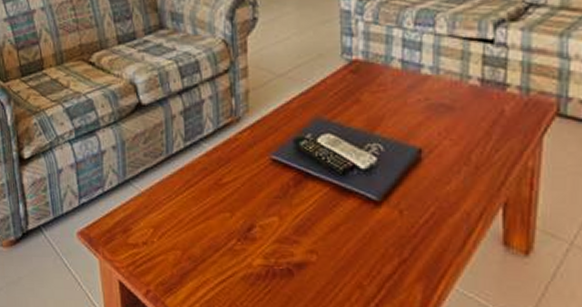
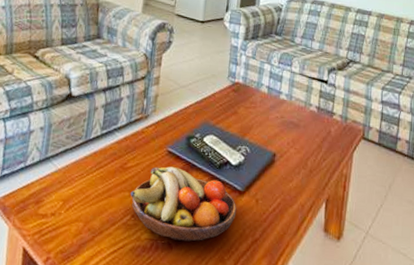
fruit bowl: none [232,177,374,266] -> present [130,166,237,242]

